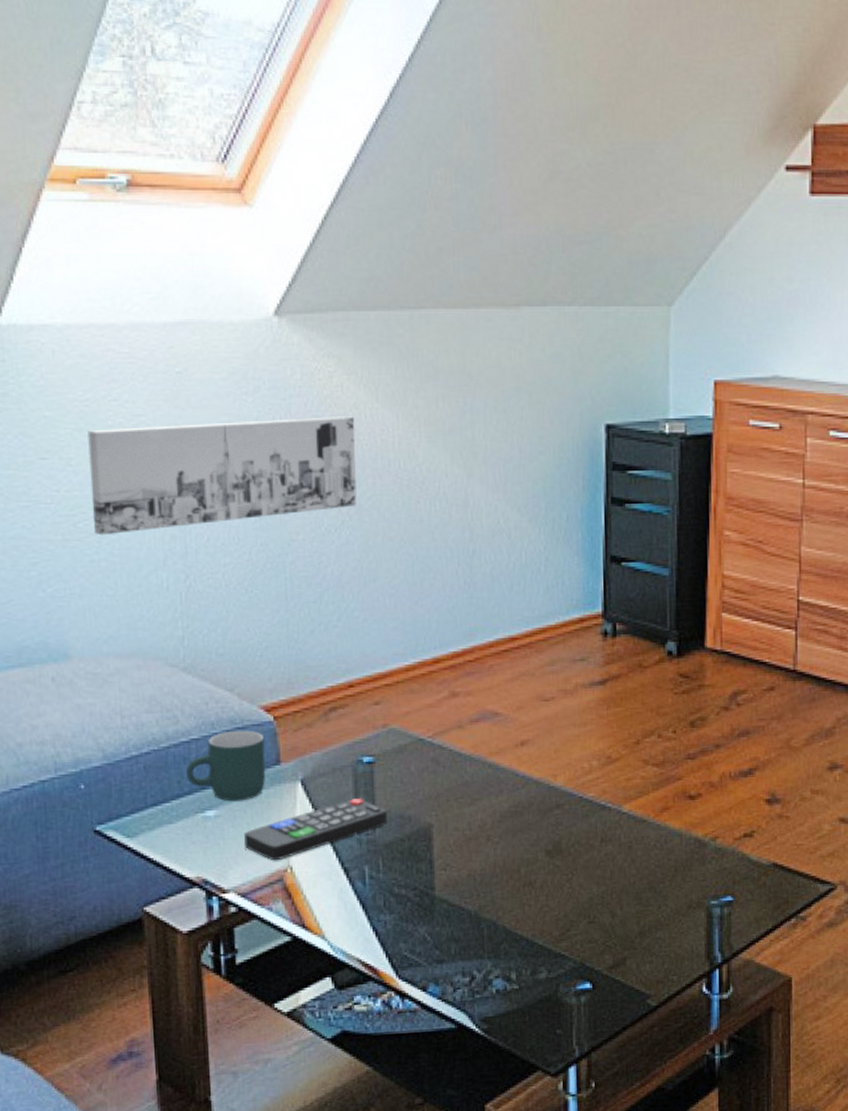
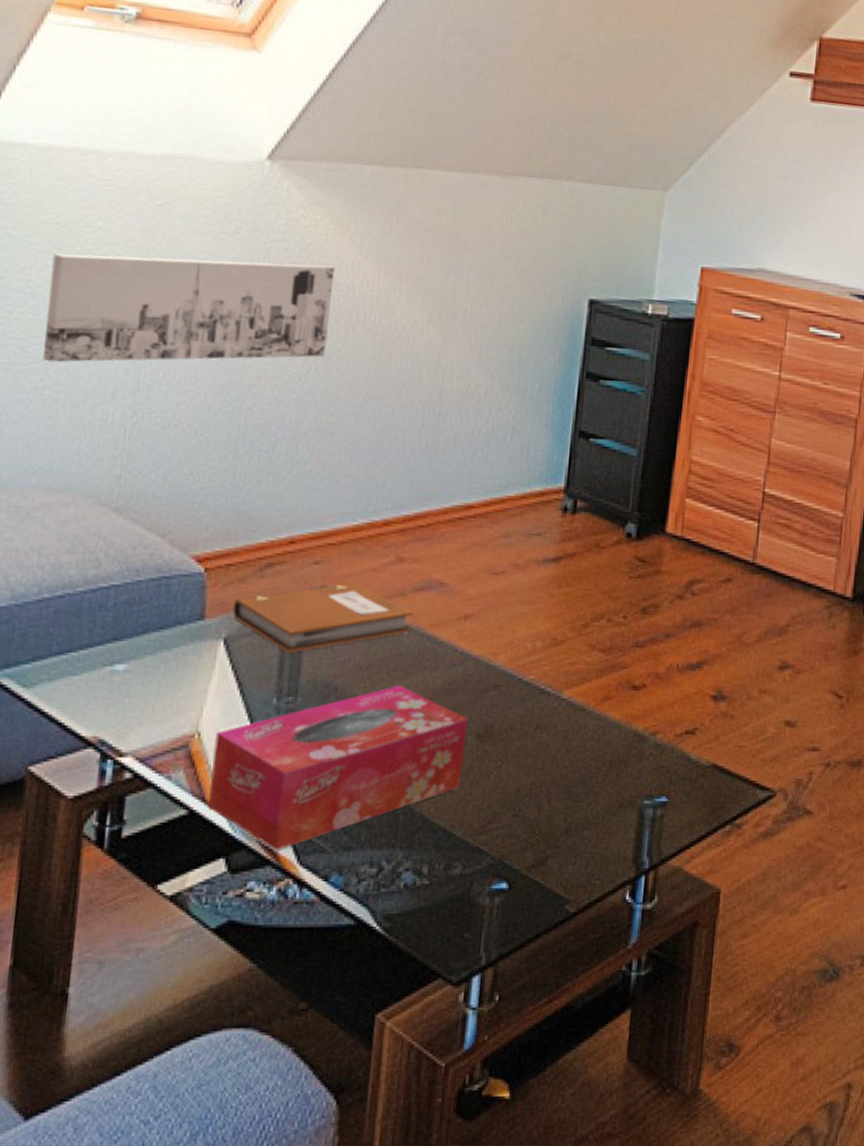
mug: present [185,730,266,802] -> none [99,579,192,657]
remote control: present [243,798,387,861] -> none [150,663,312,725]
notebook: none [305,719,473,789] -> present [233,583,414,653]
tissue box: none [306,810,537,967] -> present [208,684,468,850]

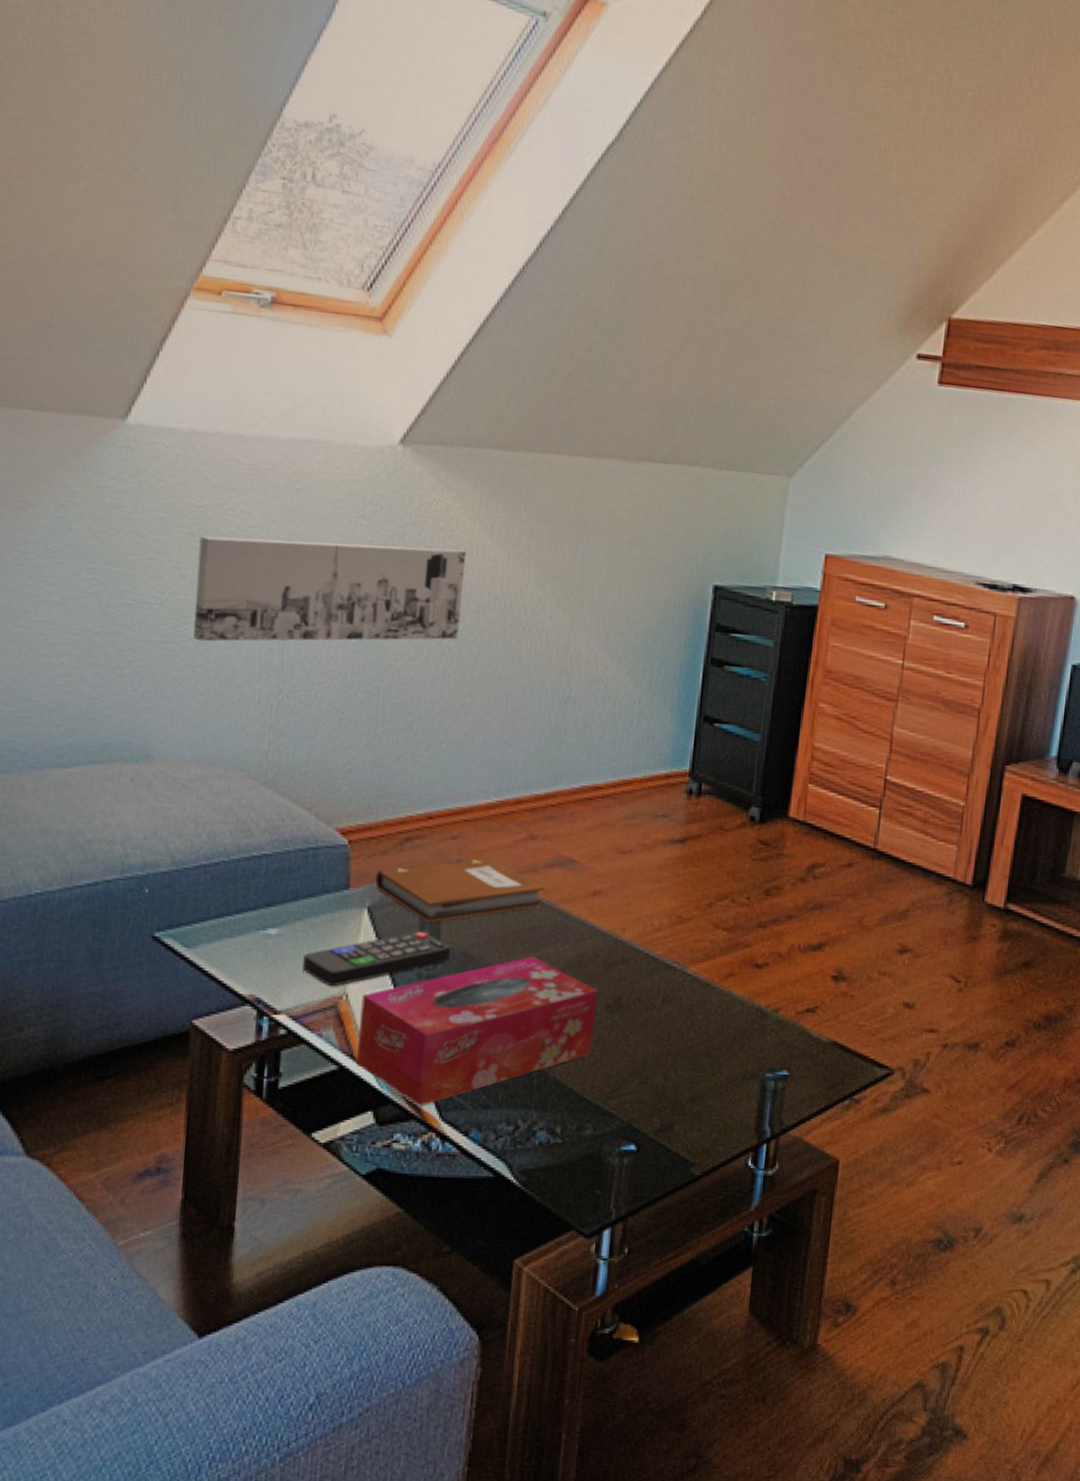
remote control: none [150,663,312,725] -> present [301,932,451,987]

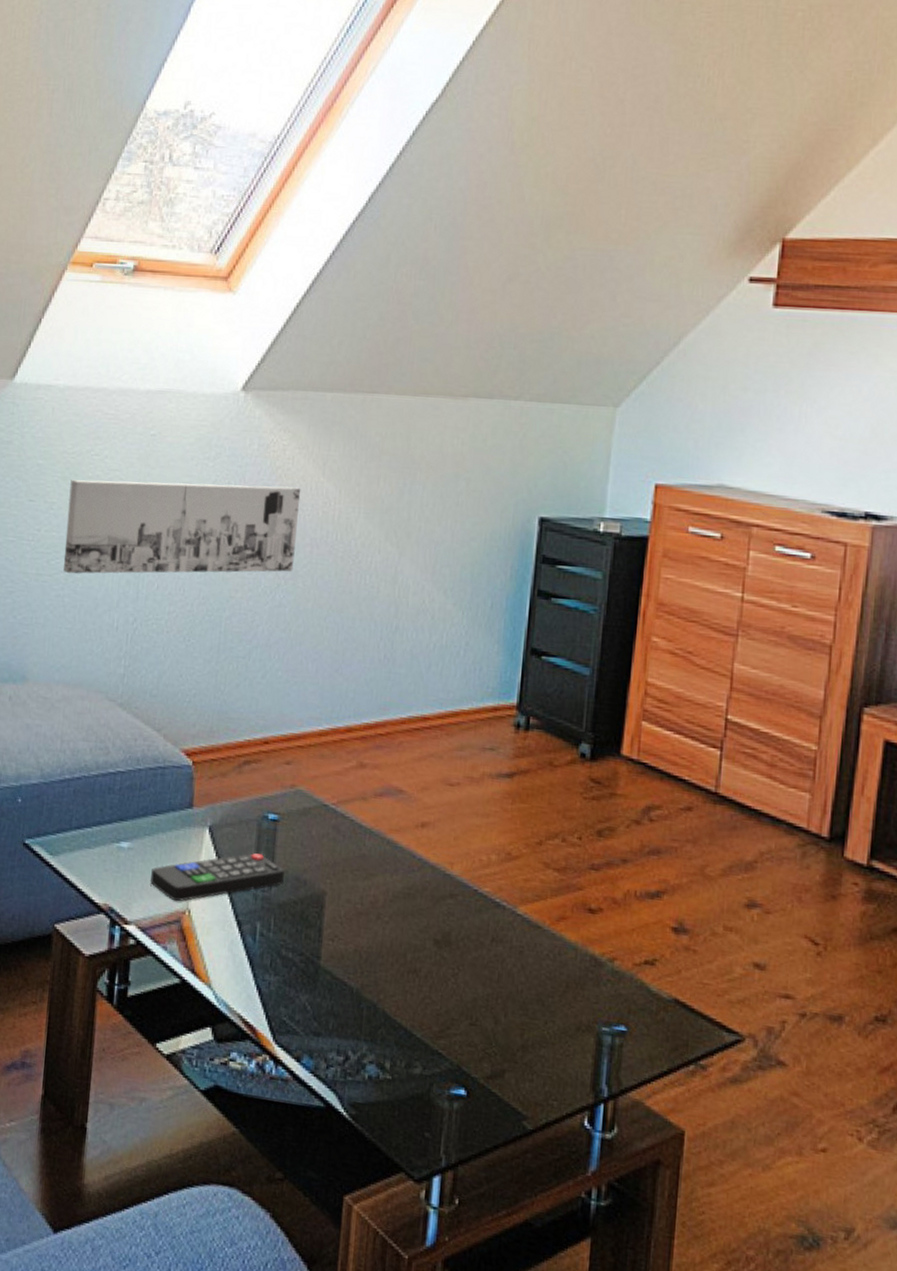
tissue box: present [357,956,598,1106] -> none [197,884,427,1027]
notebook: present [375,858,545,923] -> none [216,784,375,845]

